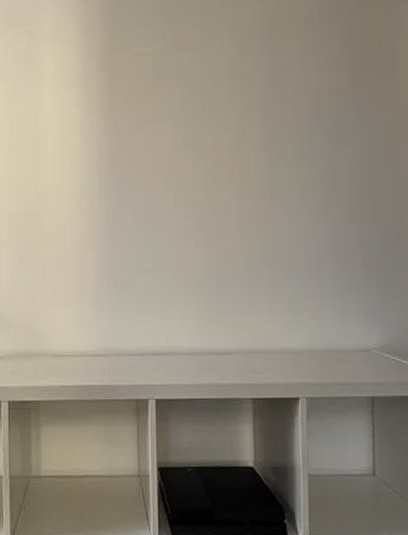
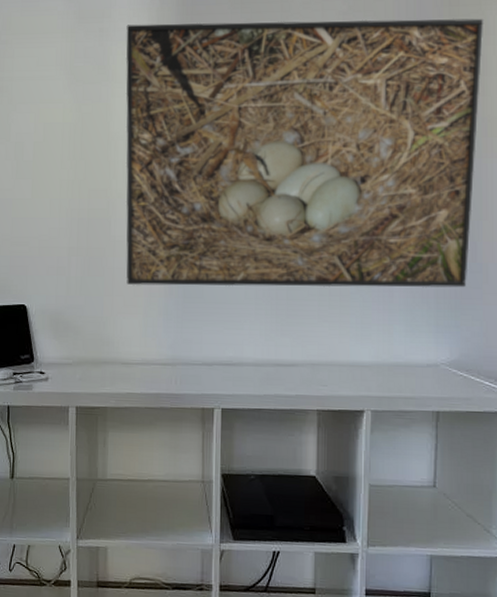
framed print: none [52,16,393,277] -> present [125,18,484,288]

